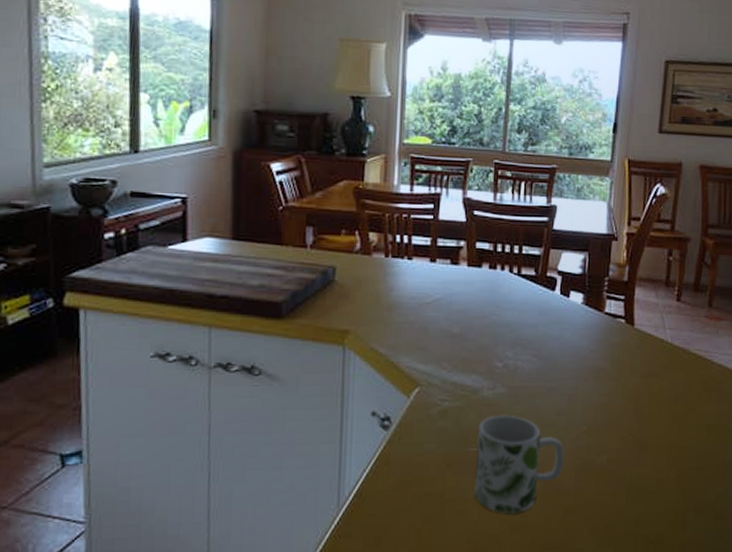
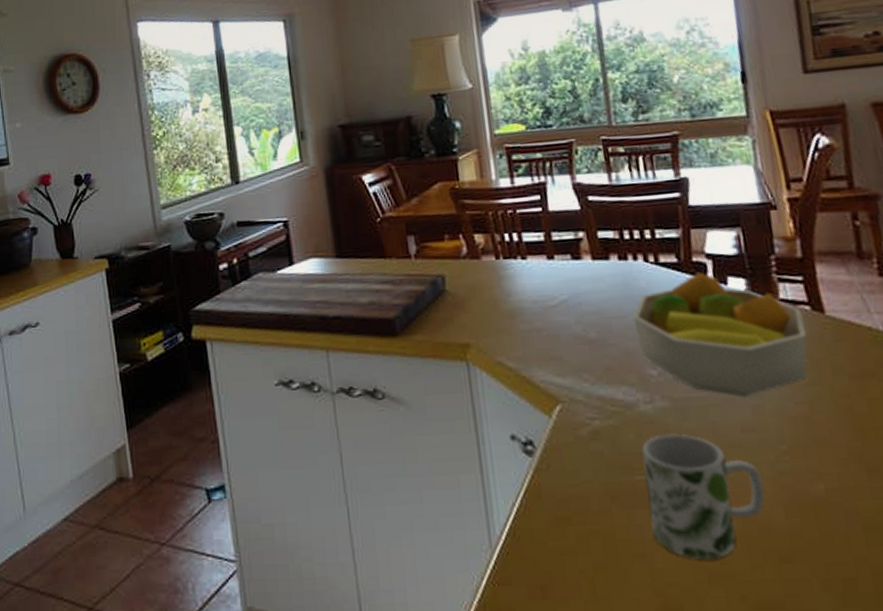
fruit bowl: none [491,285,618,388] -> present [632,271,807,398]

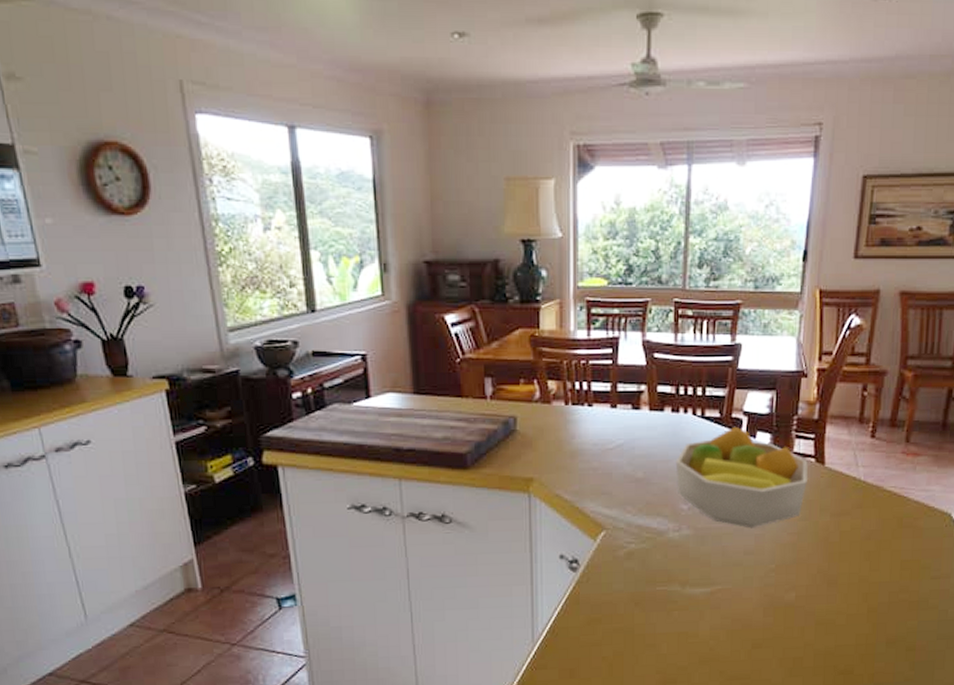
mug: present [641,433,766,559] -> none [663,555,753,647]

